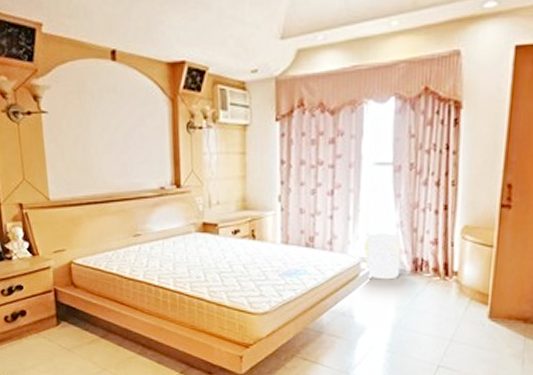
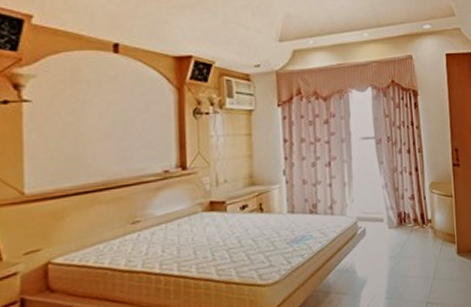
laundry hamper: present [364,233,403,280] -> none [359,193,389,235]

